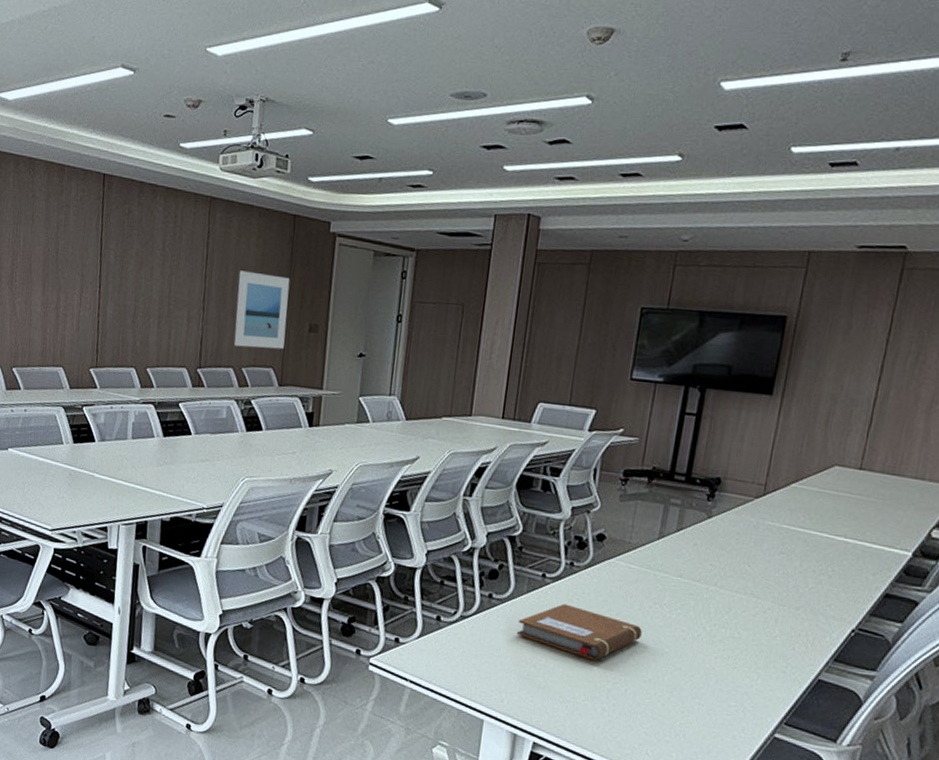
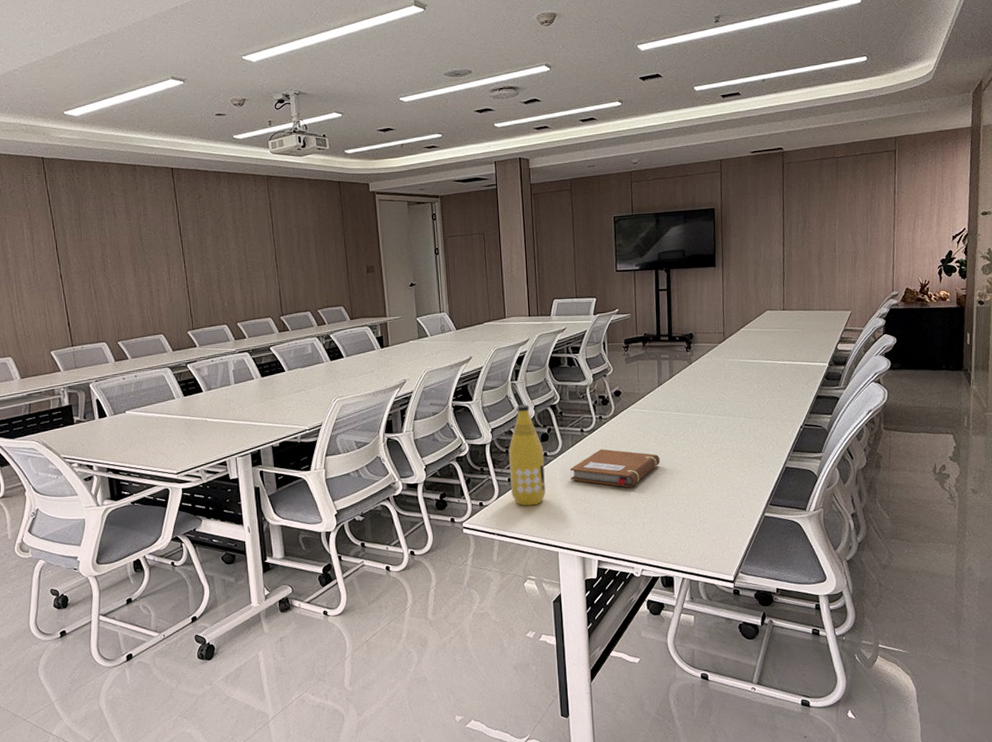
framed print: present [234,270,290,350] -> none [301,231,349,293]
bottle: none [437,527,489,656] -> present [508,404,546,506]

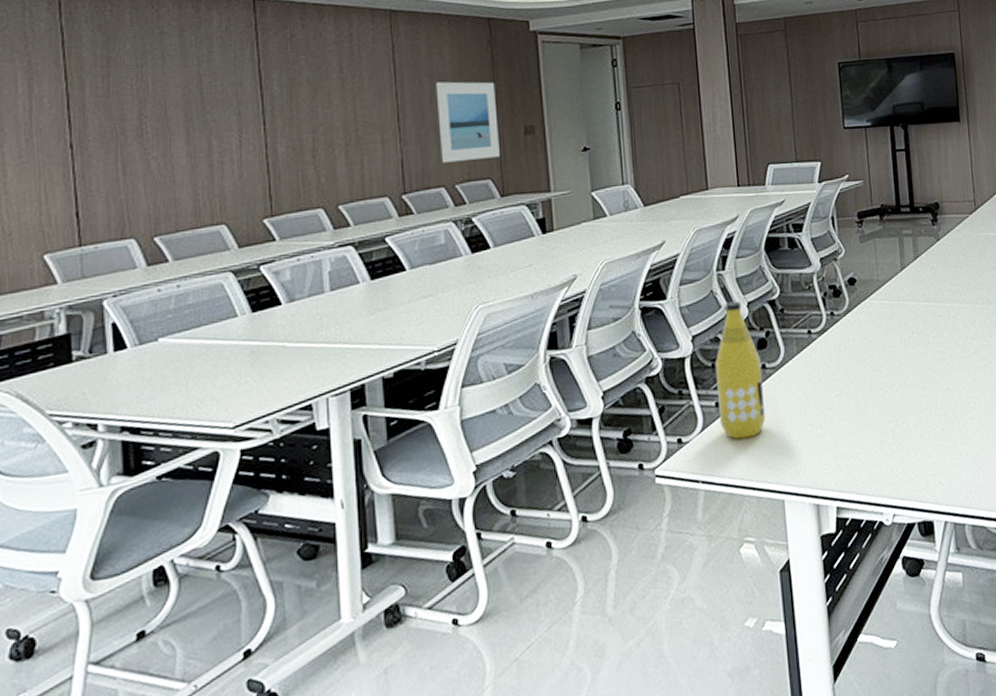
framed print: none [301,231,349,293] -> present [435,81,500,163]
notebook: present [570,449,660,488] -> none [796,354,909,405]

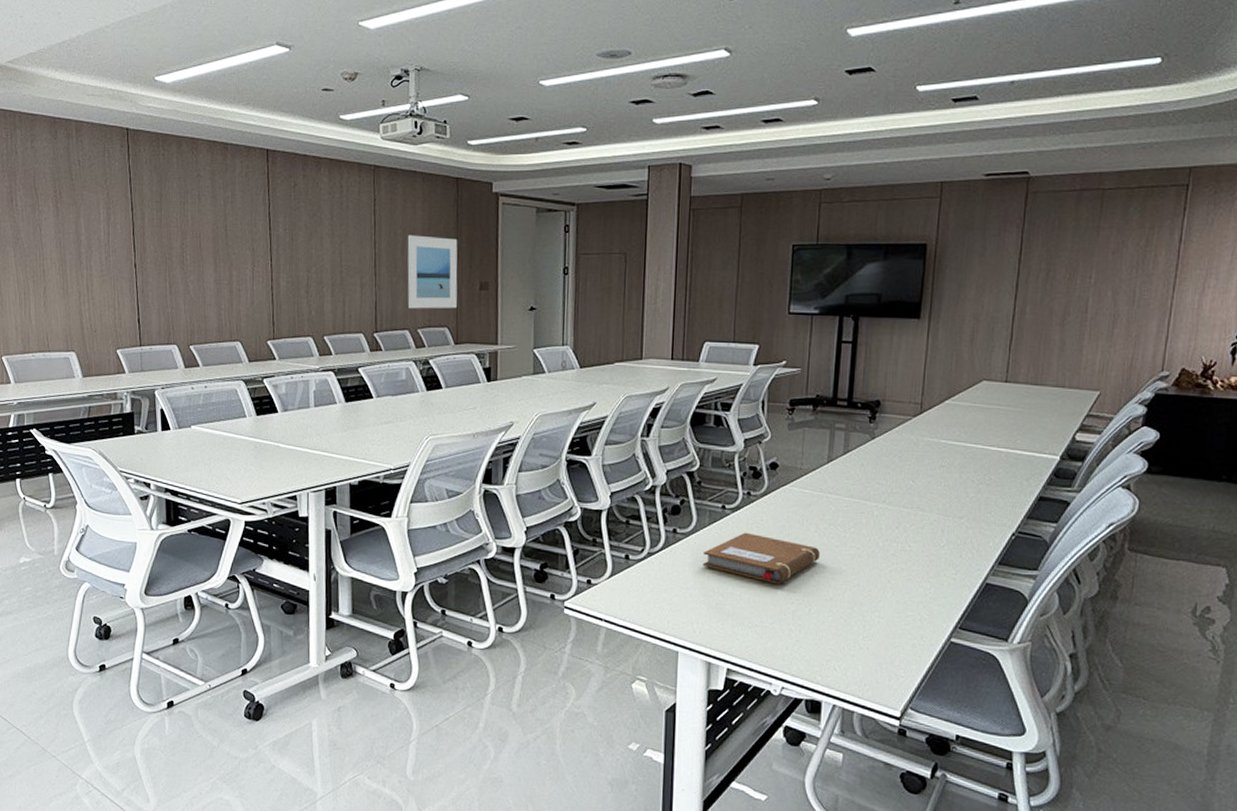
bottle: present [714,301,765,440] -> none [627,467,672,592]
notebook: none [796,354,909,405] -> present [703,532,820,584]

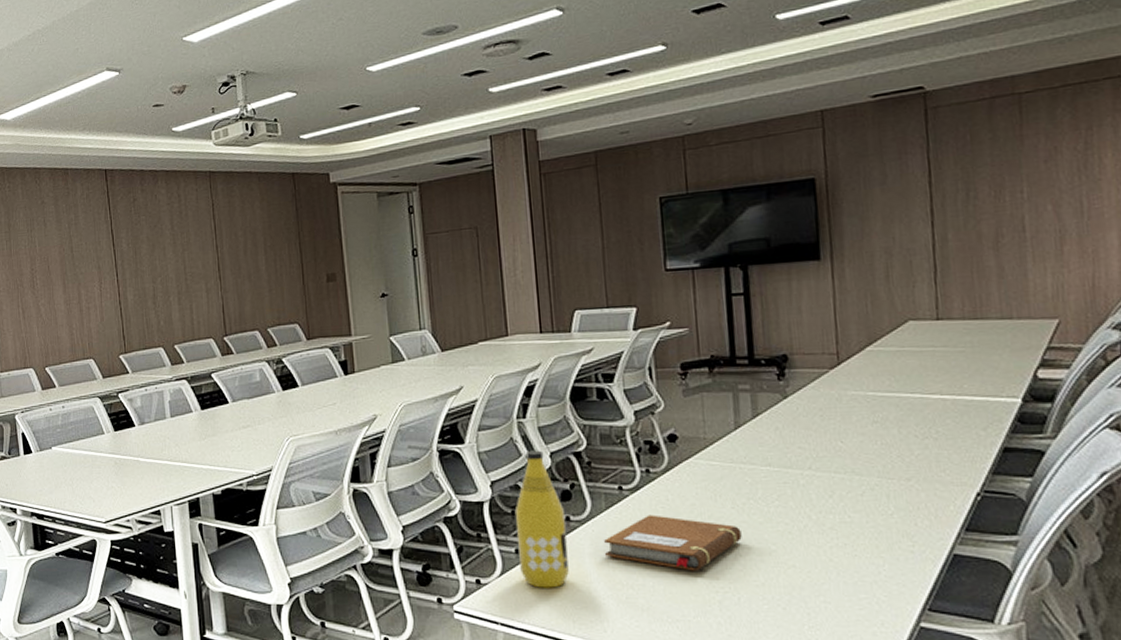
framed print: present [407,235,458,309] -> none [248,233,305,309]
bottle: none [627,467,672,592] -> present [514,450,569,588]

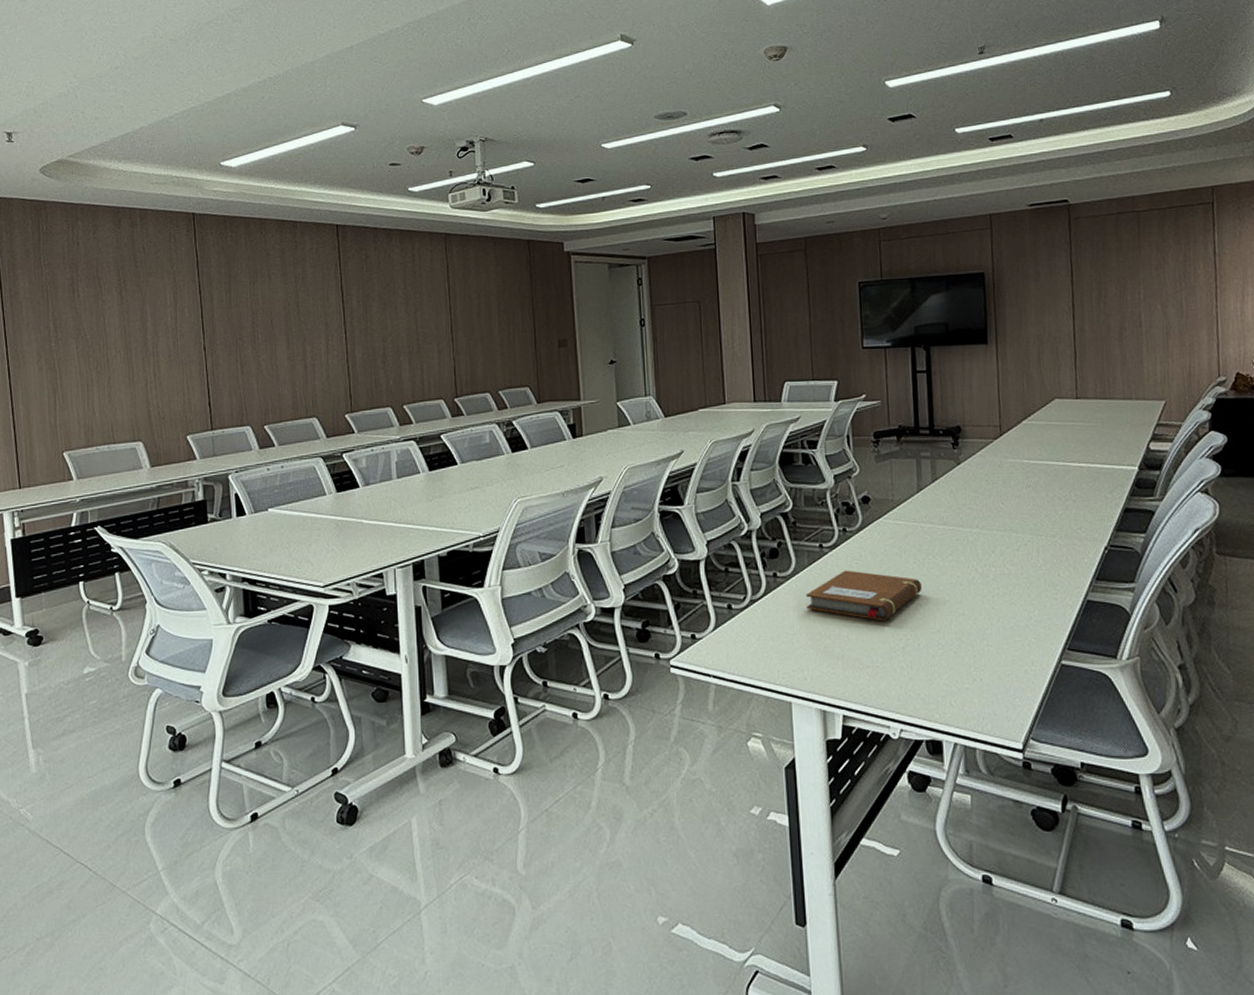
bottle: present [514,450,569,588] -> none [727,511,775,641]

